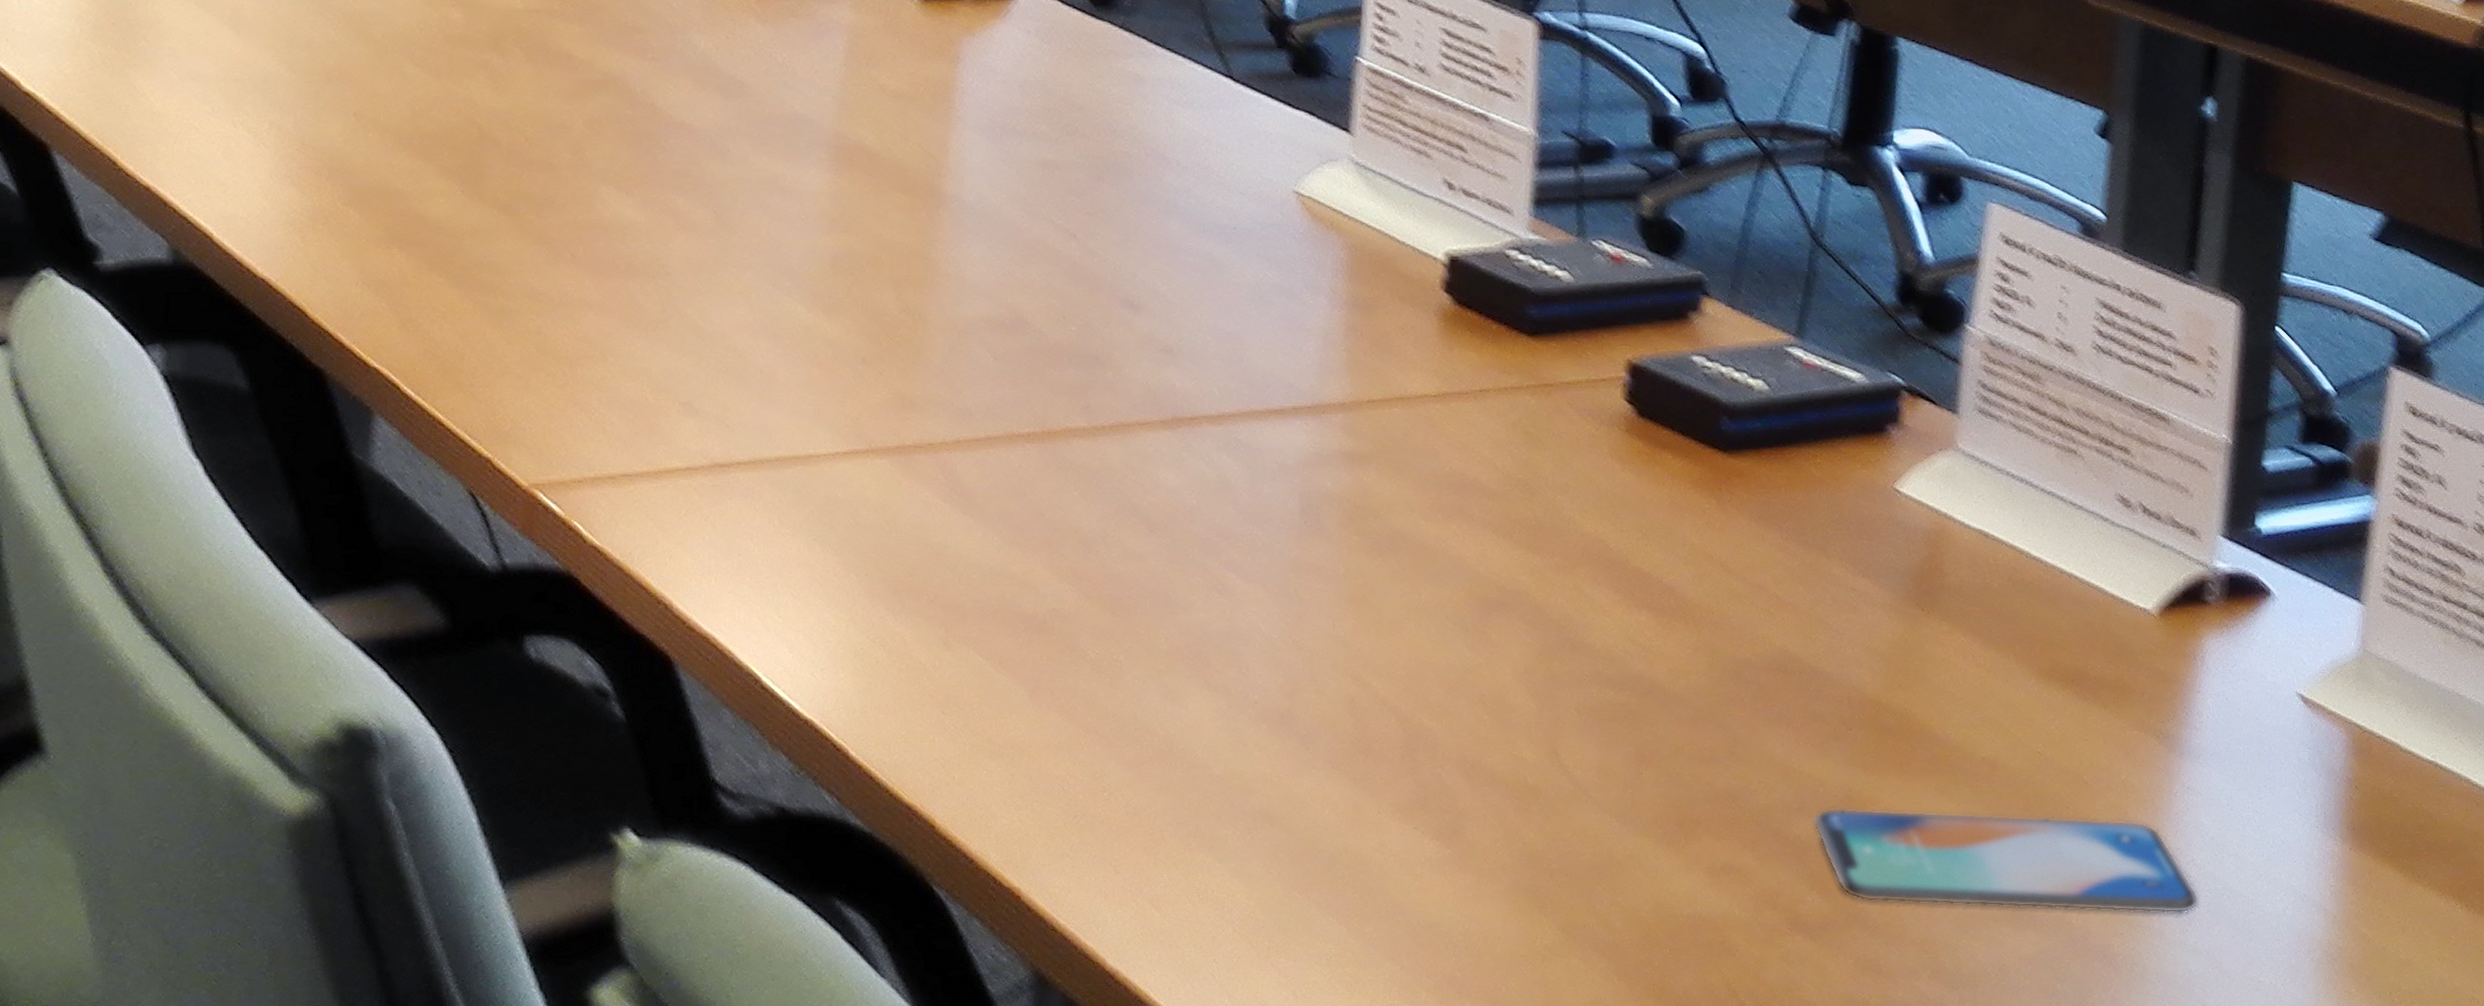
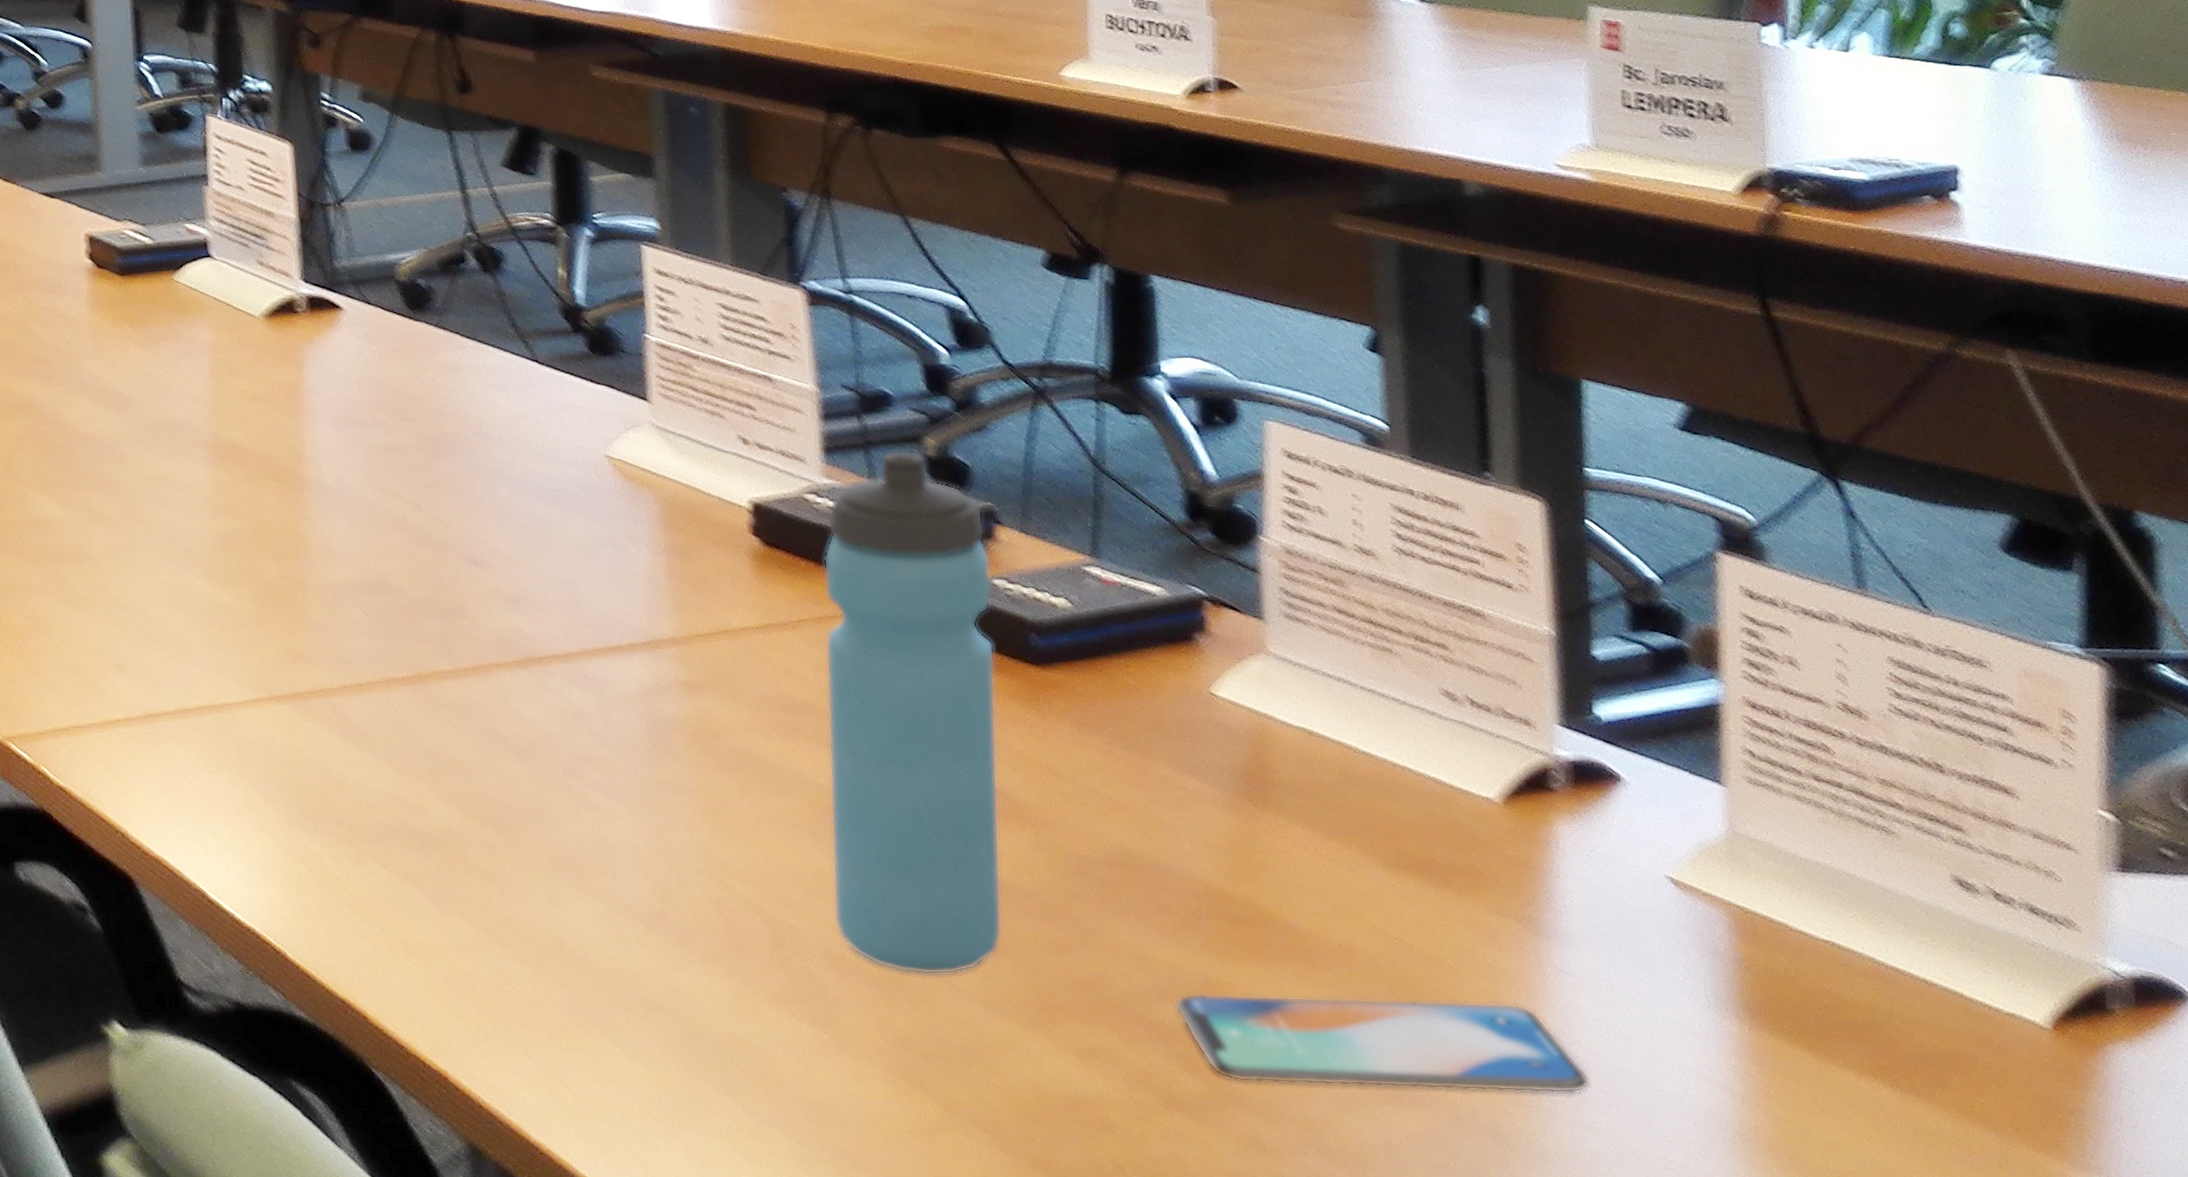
water bottle: none [1474,208,1693,786] -> present [823,450,1003,976]

